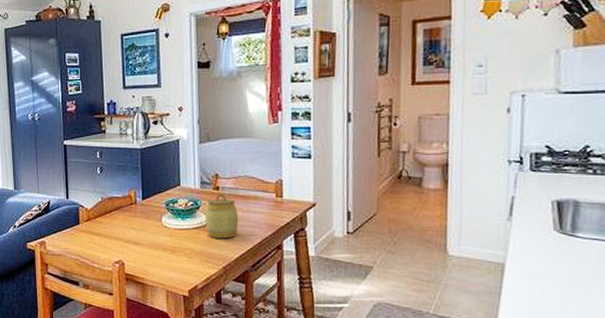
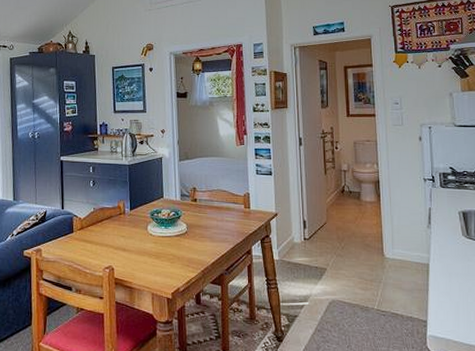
jar: present [204,194,239,239] -> none [185,205,214,245]

